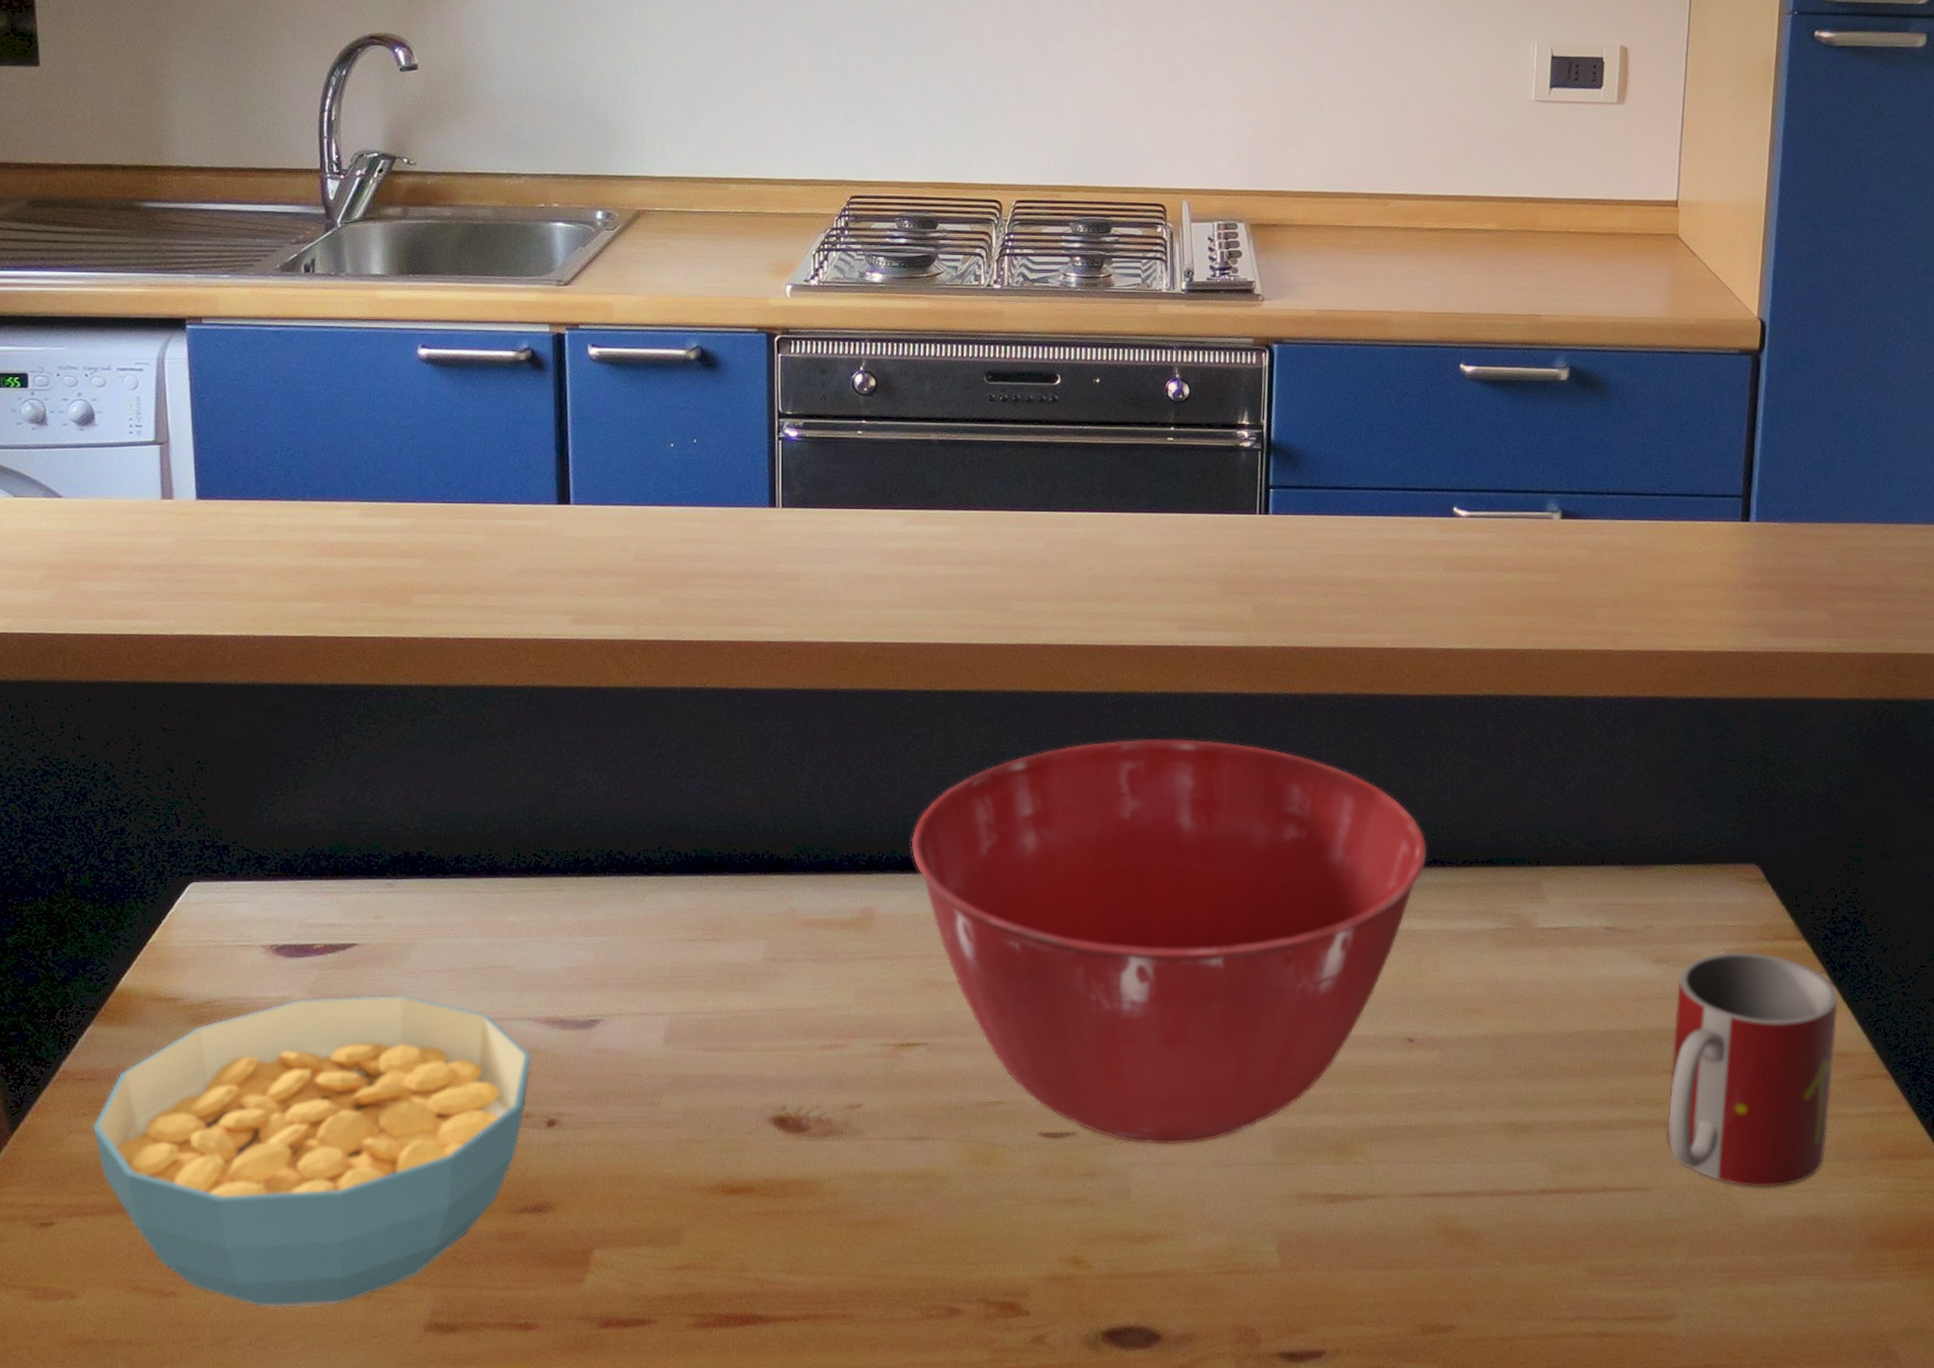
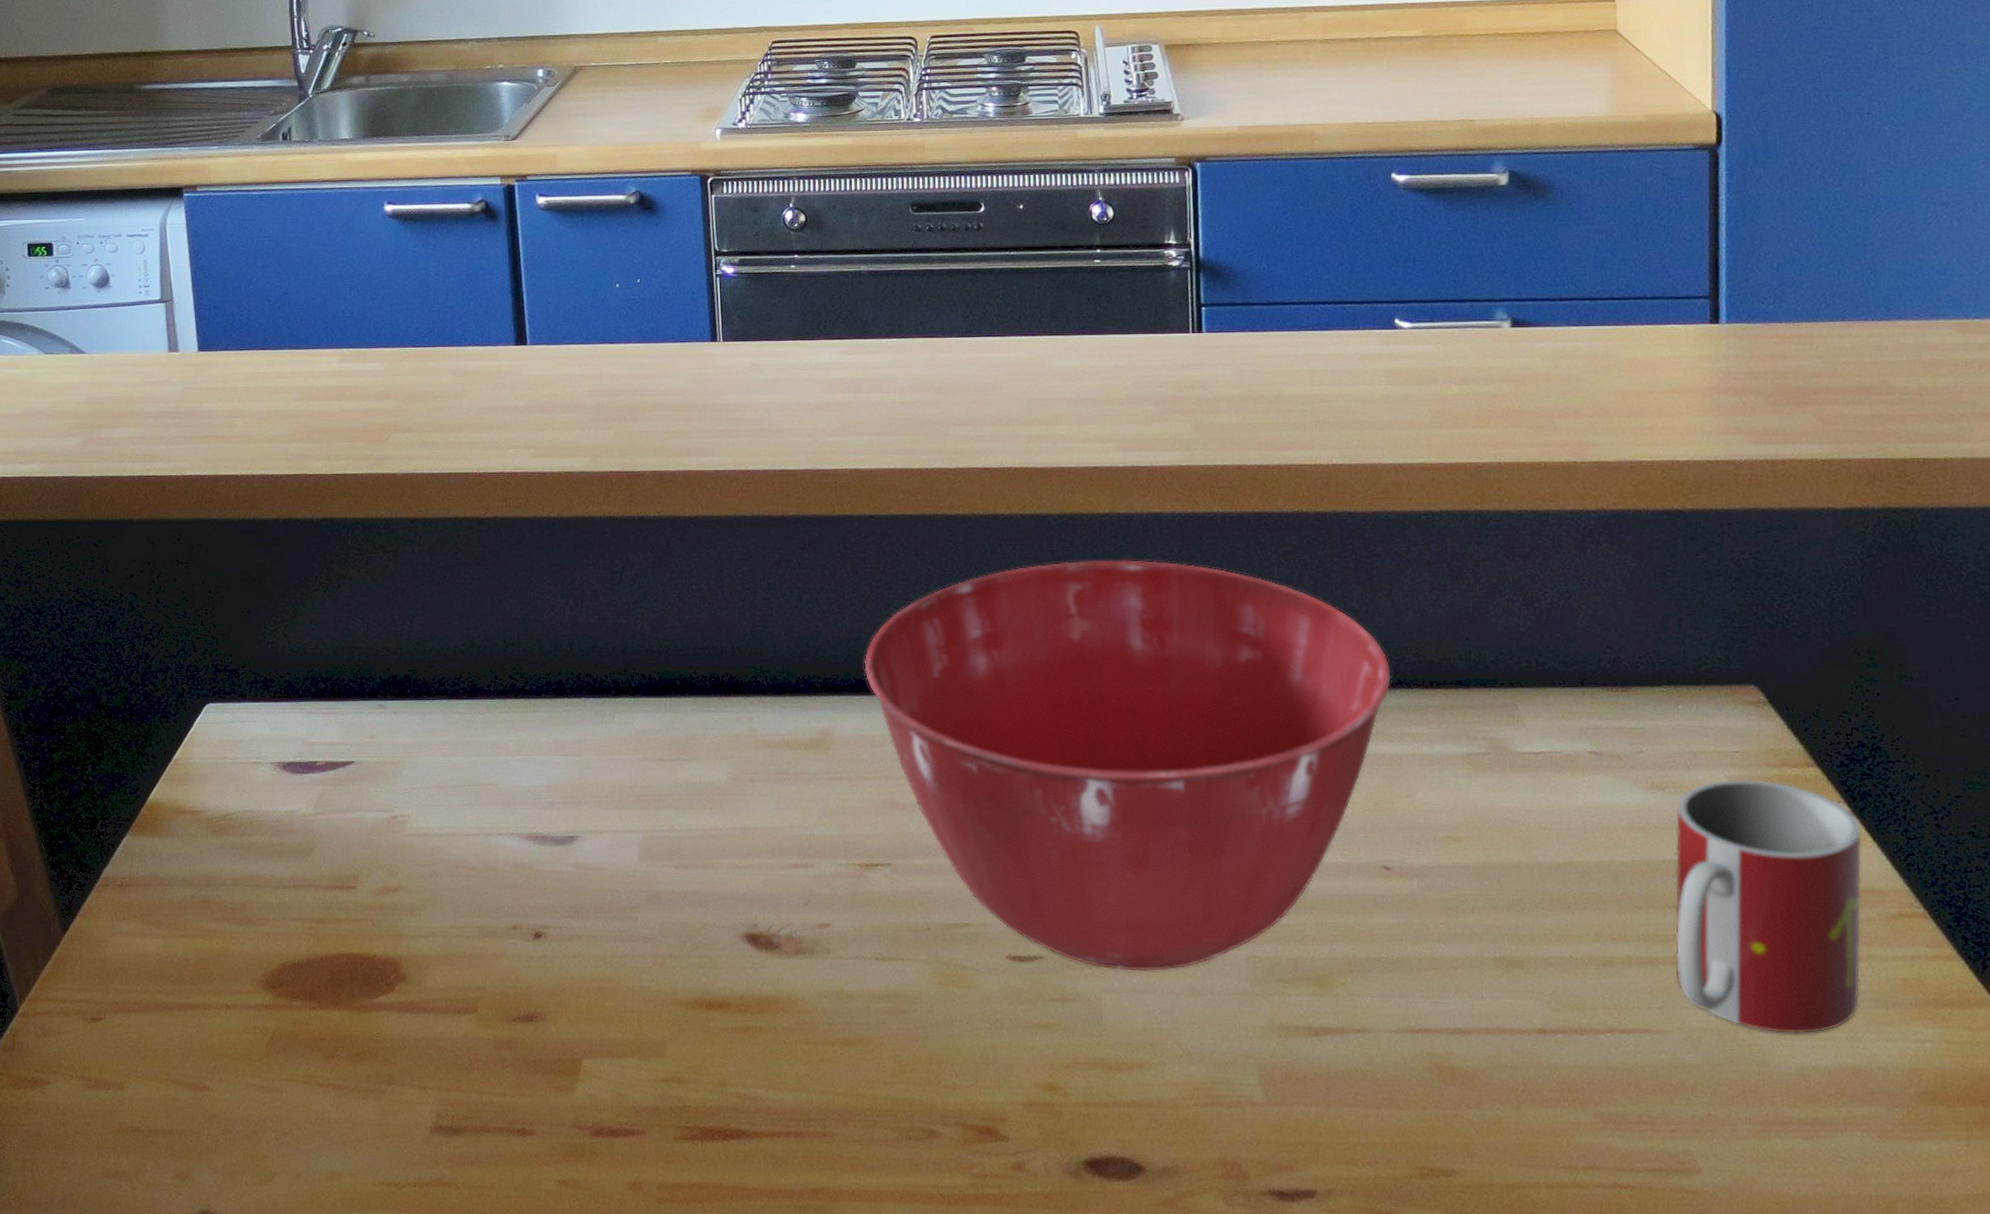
cereal bowl: present [92,994,532,1309] -> none [131,809,517,1107]

